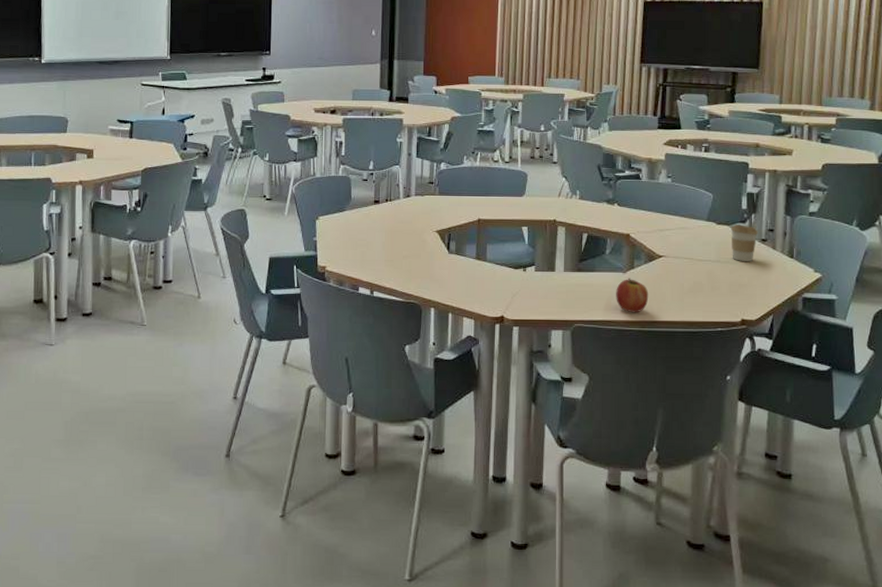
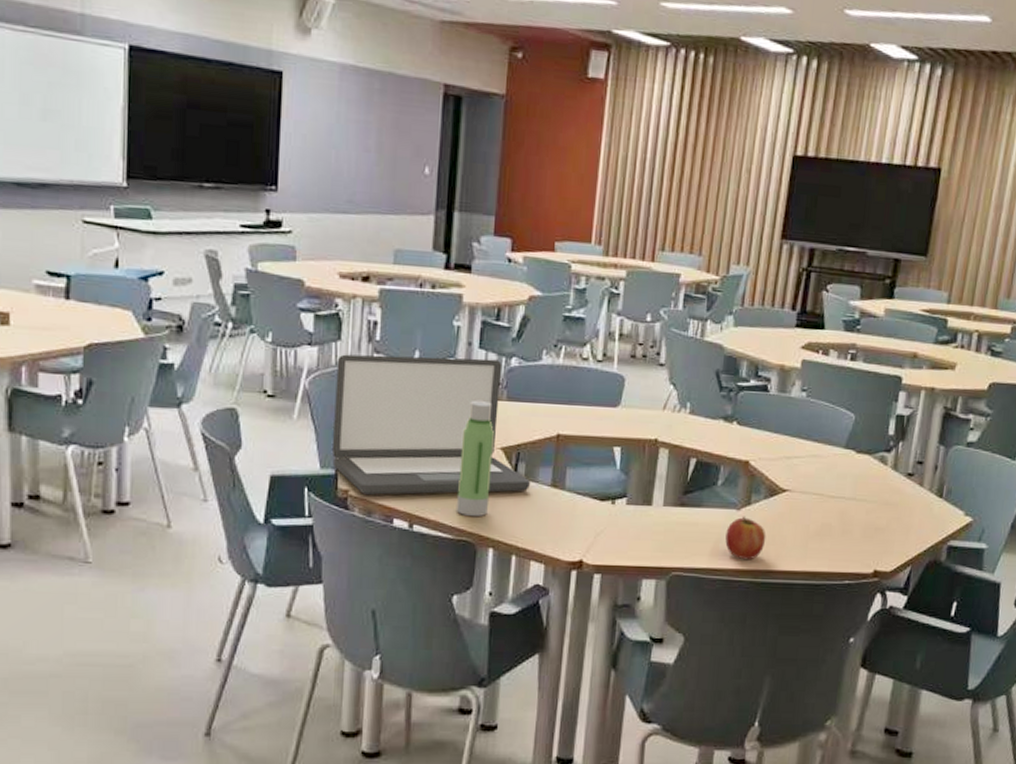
laptop: none [313,165,459,270] -> present [333,354,530,495]
water bottle: none [405,196,430,284] -> present [456,401,494,517]
coffee cup: present [731,225,758,261] -> none [870,454,904,500]

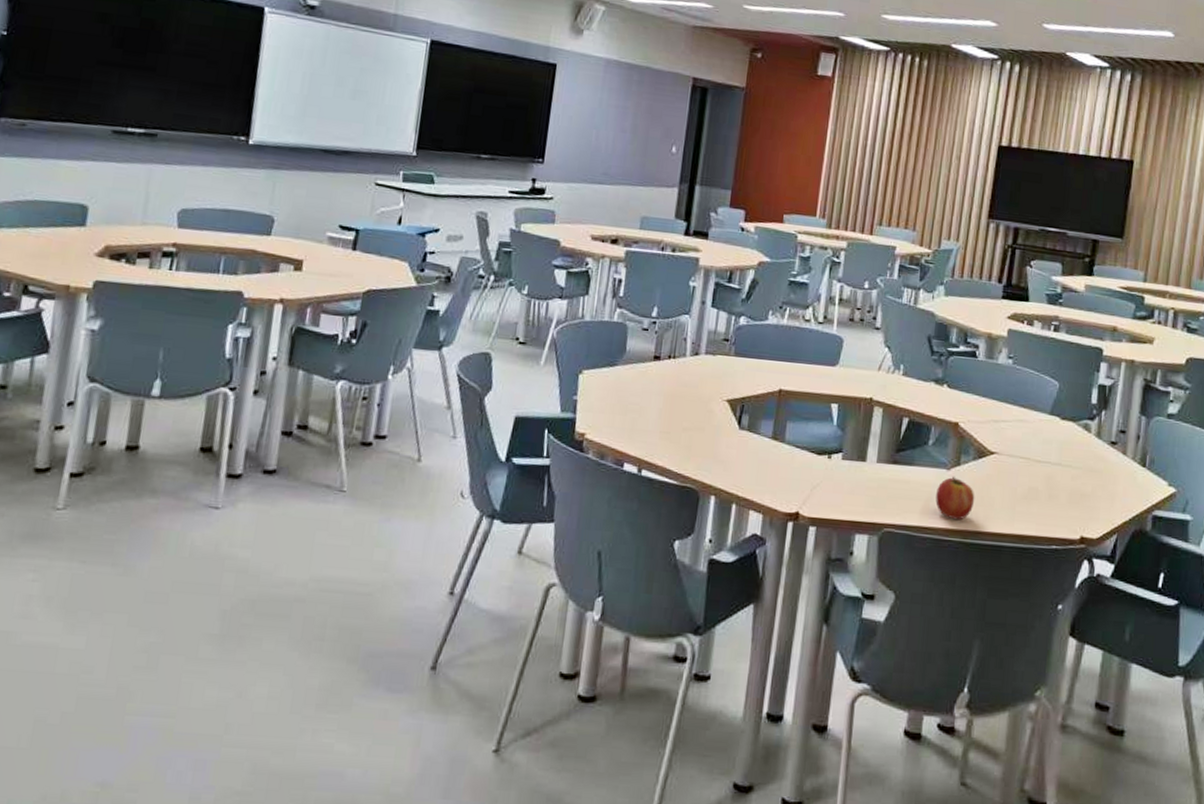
laptop: present [333,354,530,495] -> none [573,307,752,443]
water bottle: present [456,401,494,517] -> none [682,355,721,465]

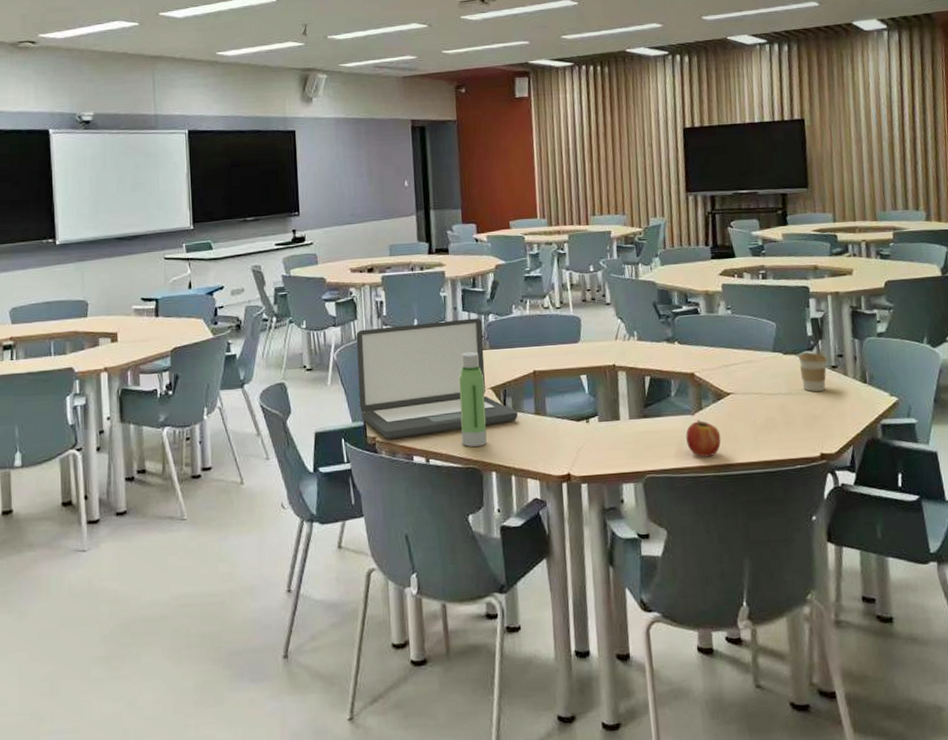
laptop: none [573,307,752,443] -> present [356,318,518,439]
water bottle: none [682,355,721,465] -> present [459,352,488,447]
coffee cup: none [1075,421,1107,467] -> present [798,352,827,392]

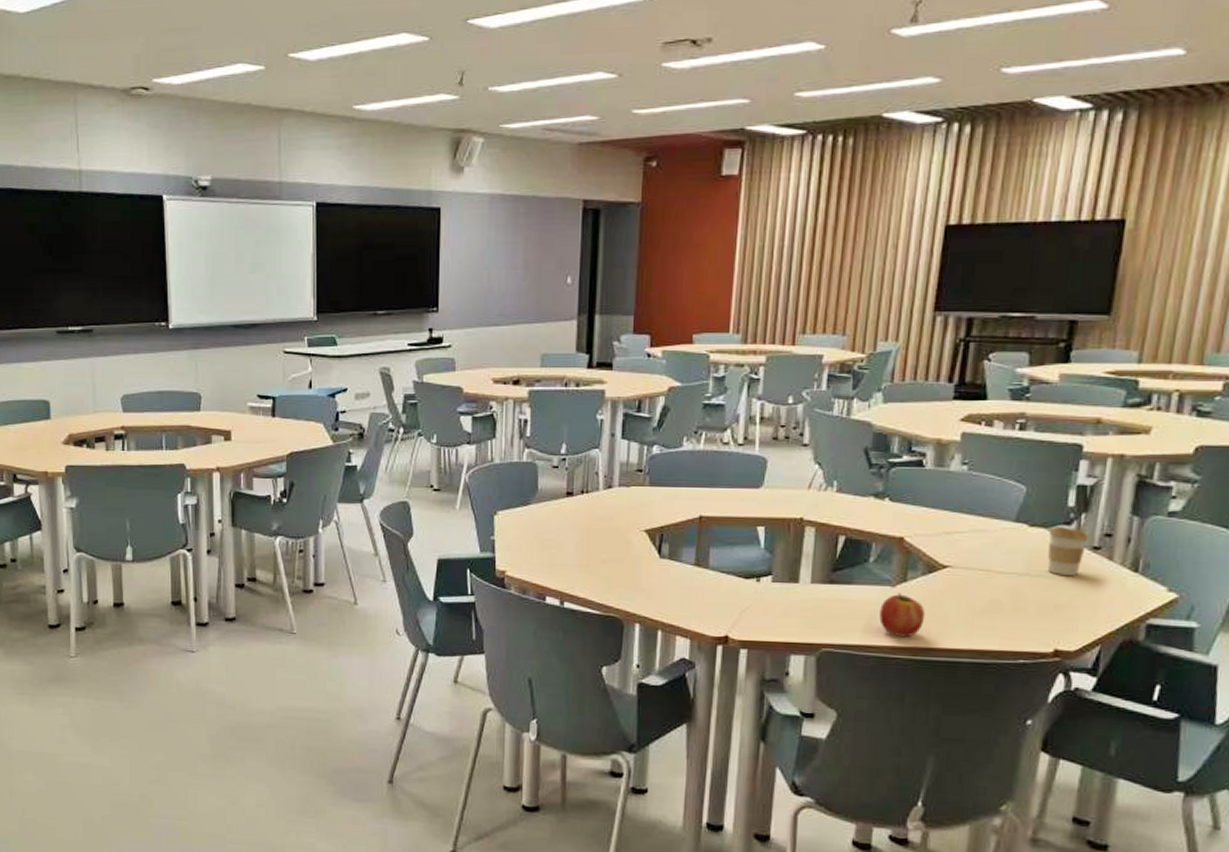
laptop: present [356,318,518,439] -> none [491,448,674,575]
water bottle: present [459,352,488,447] -> none [603,487,638,595]

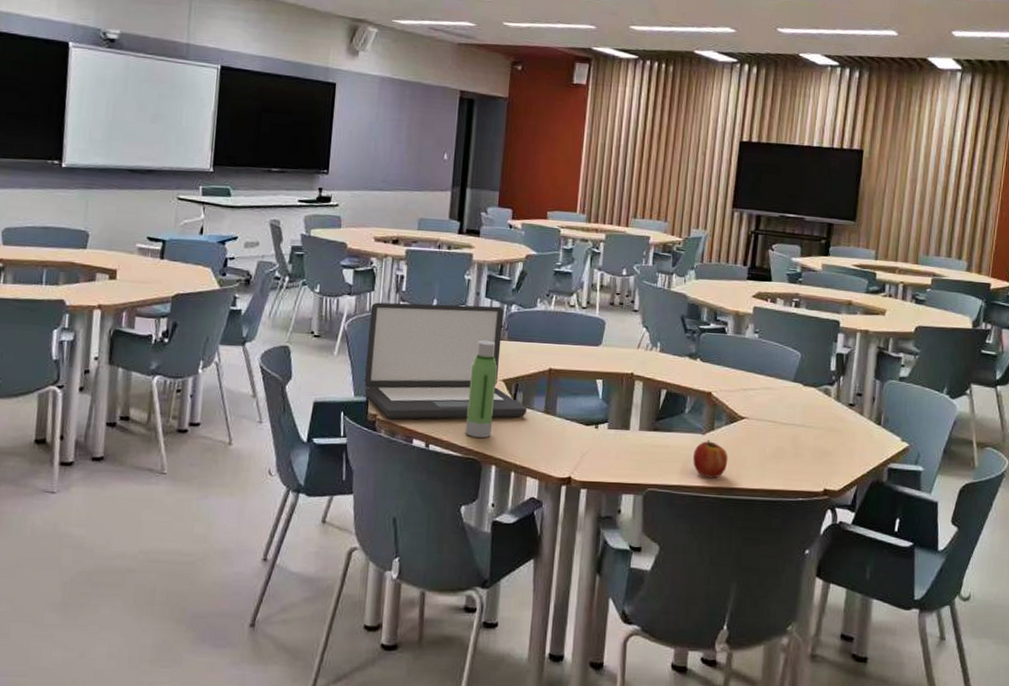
laptop: none [491,448,674,575] -> present [365,302,527,419]
water bottle: none [603,487,638,595] -> present [465,340,497,438]
coffee cup: present [1047,527,1088,575] -> none [817,387,846,427]

